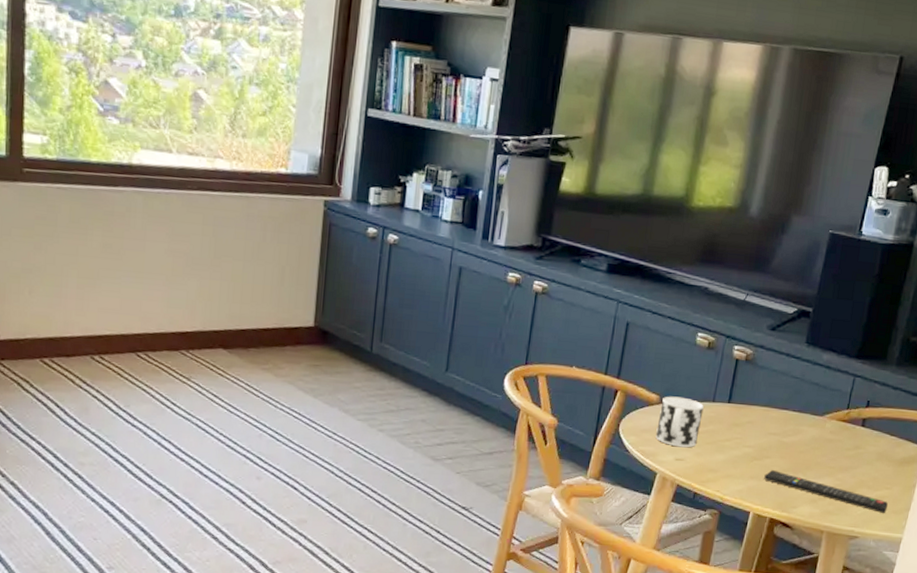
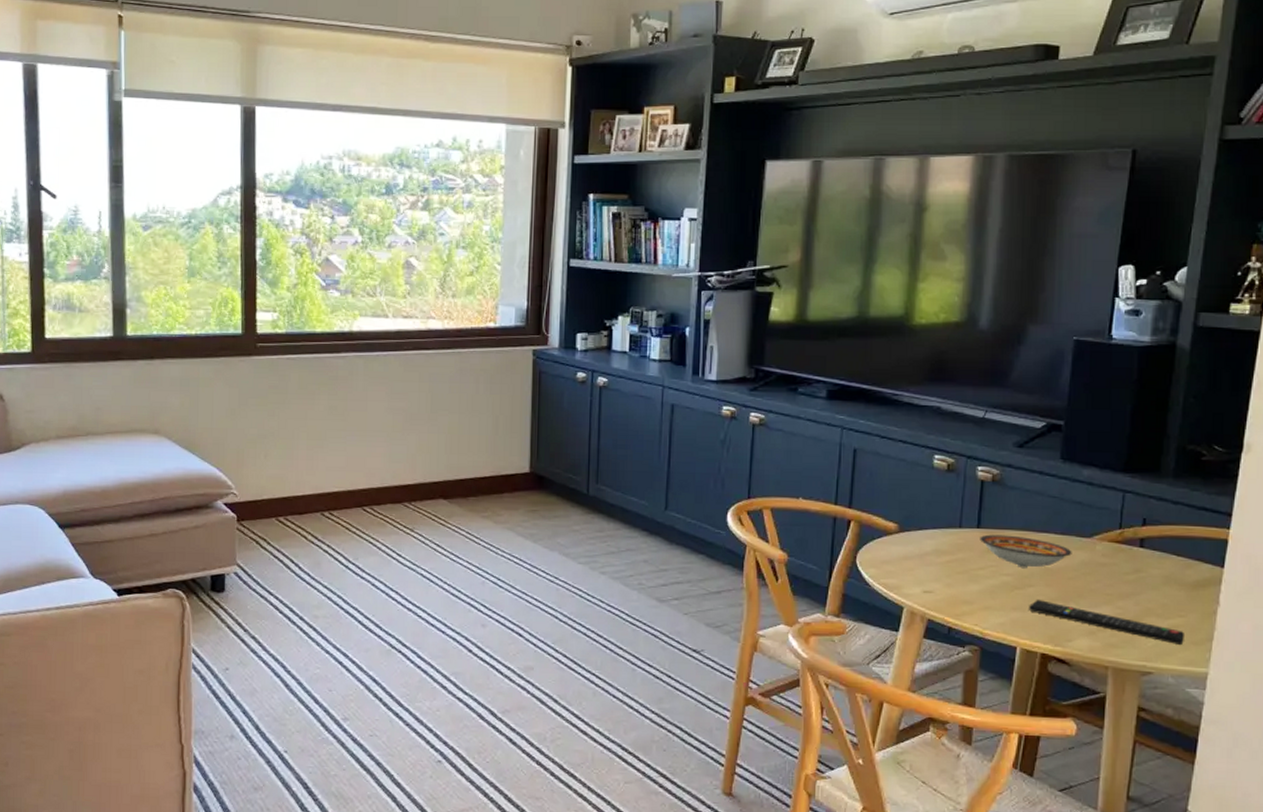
cup: present [656,396,704,448] -> none [898,524,950,579]
bowl: none [729,409,806,442] -> present [980,534,1072,569]

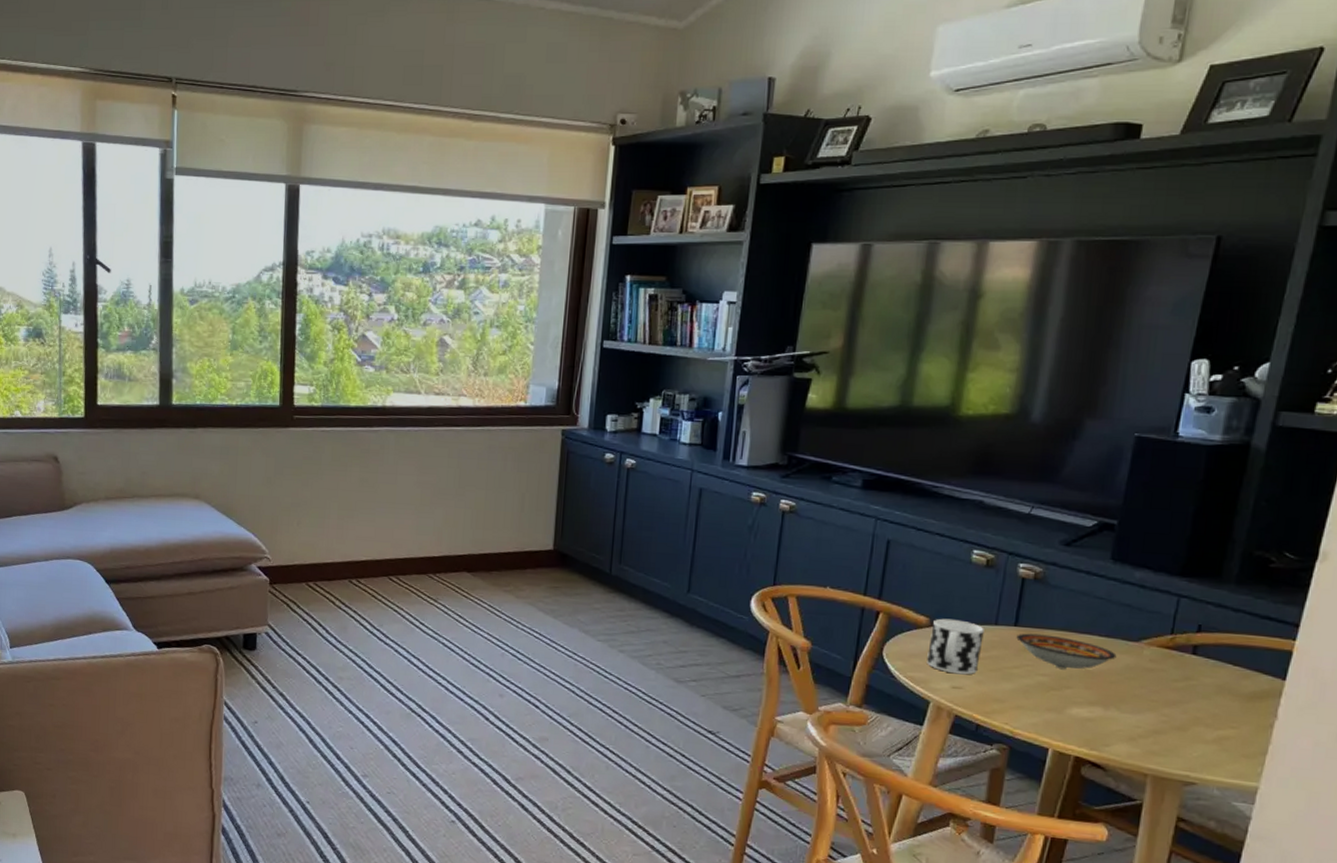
cup: none [898,524,950,579] -> present [927,618,984,675]
remote control: present [1029,600,1184,646] -> none [1065,702,1235,758]

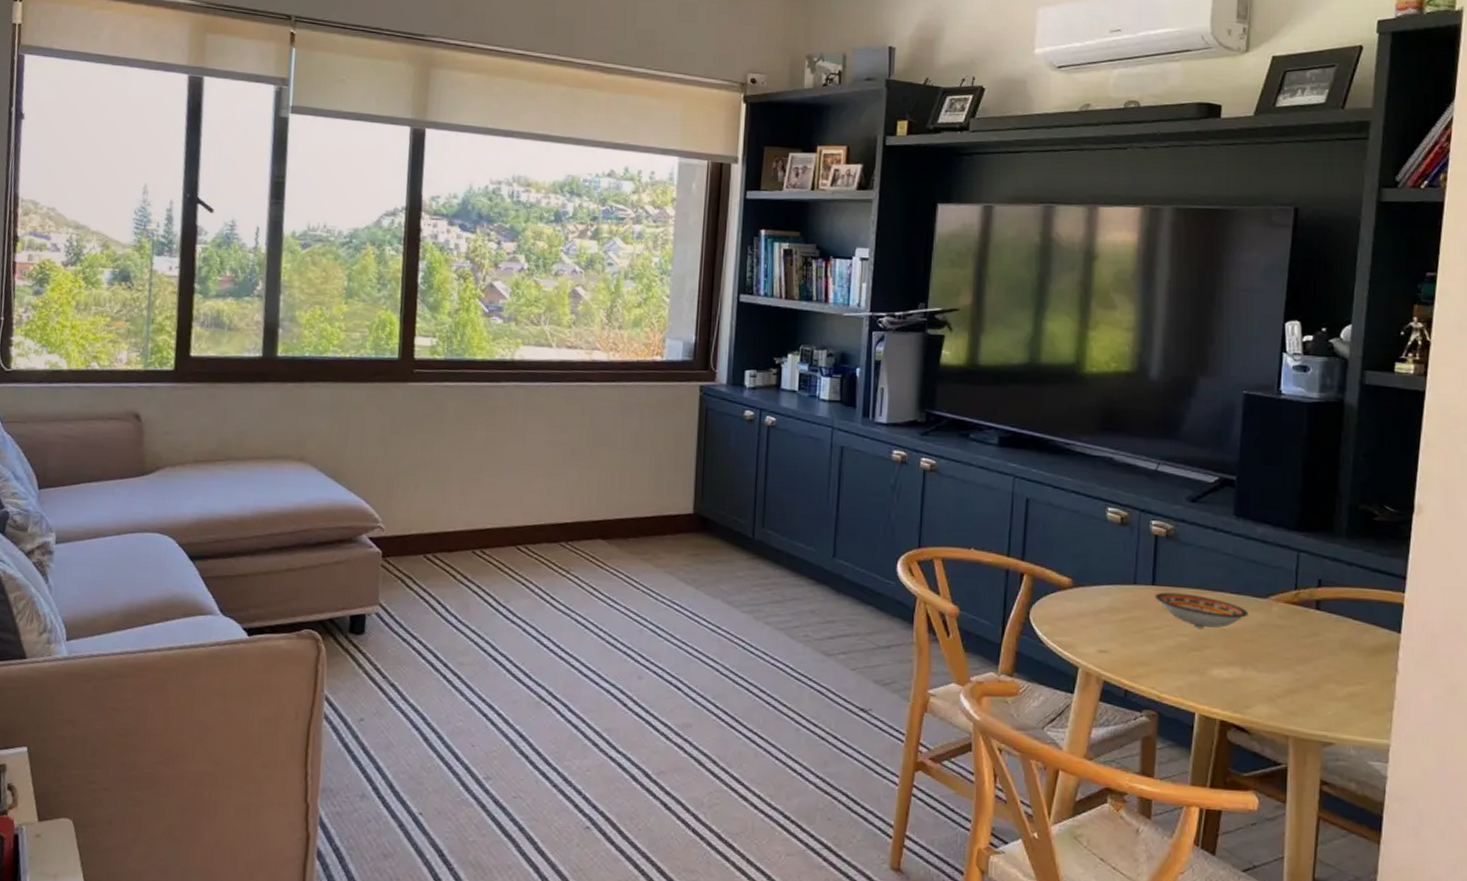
cup: present [927,618,984,675] -> none [1072,579,1124,638]

